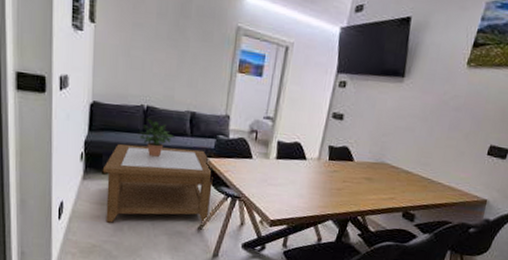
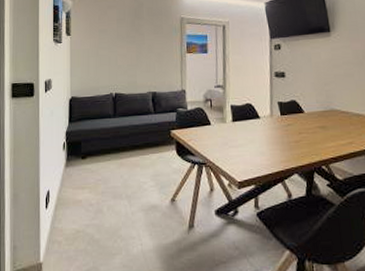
coffee table: present [102,144,213,223] -> none [81,124,179,206]
potted plant: present [138,118,176,158] -> none [109,103,142,138]

